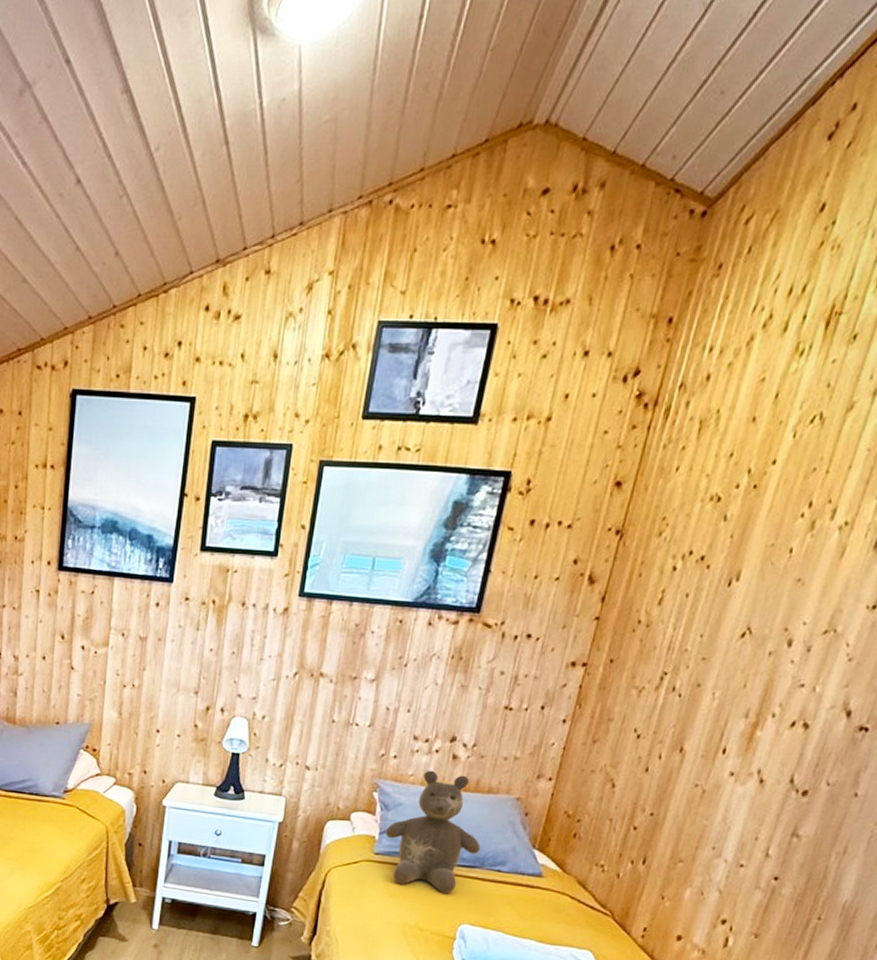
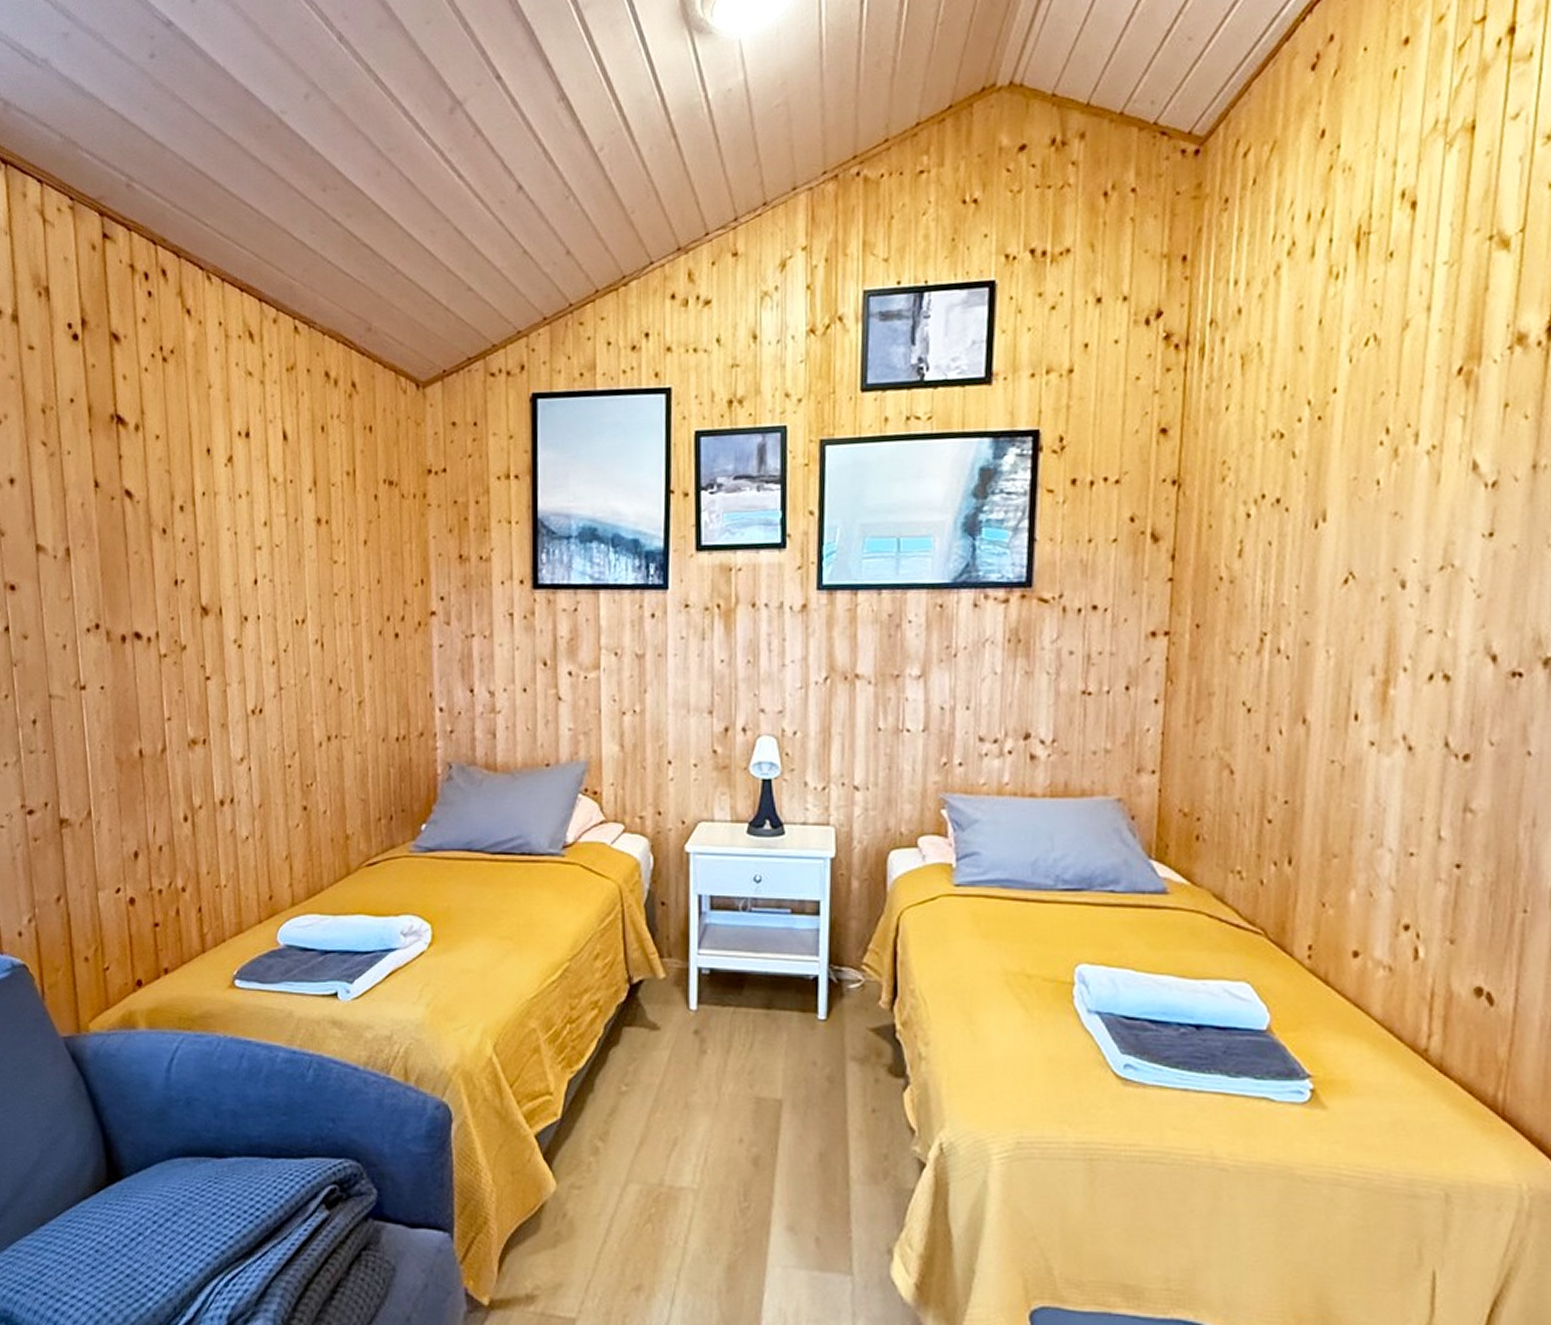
teddy bear: present [384,770,481,894] -> none [963,775,1085,926]

